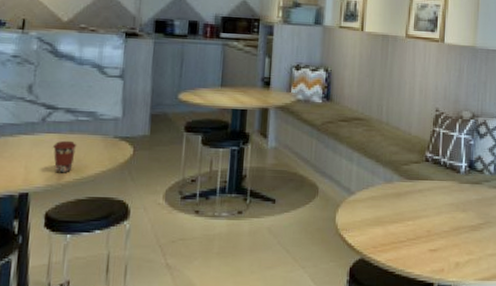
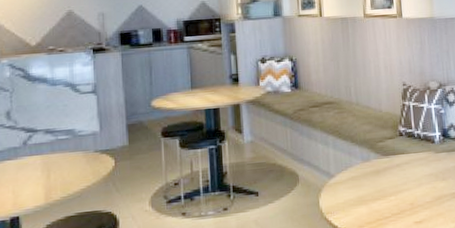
coffee cup: present [53,140,77,173] -> none [37,160,60,193]

